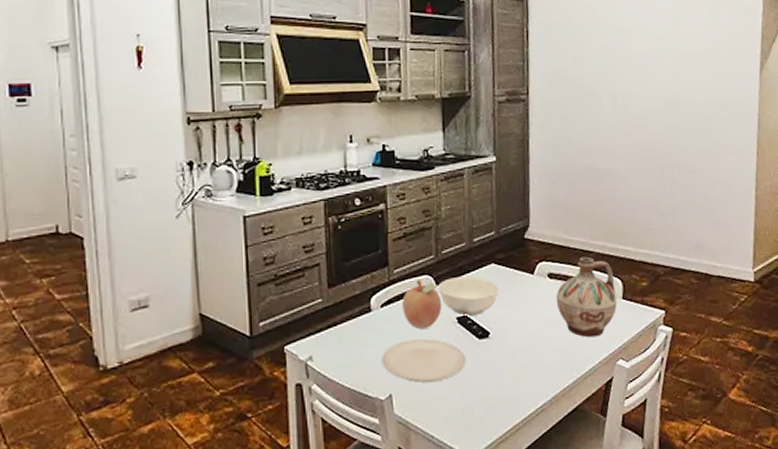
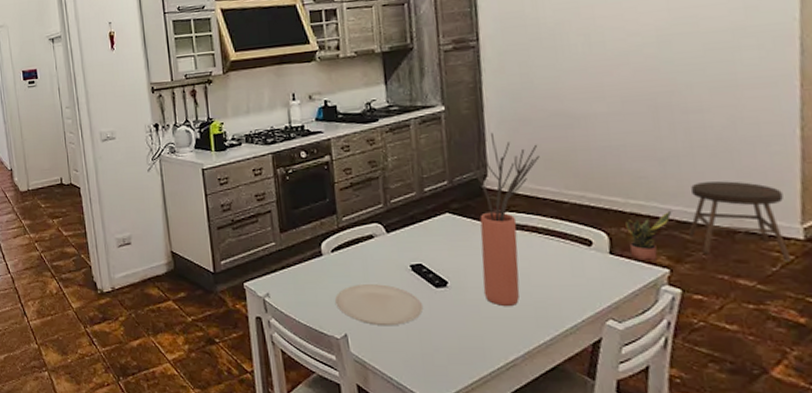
fruit: present [402,280,442,329] -> none [352,228,395,274]
bowl: present [438,276,499,316] -> none [389,225,456,264]
vase: none [514,184,573,353] -> present [469,132,540,306]
ceramic jug: present [556,256,618,338] -> none [523,207,603,294]
potted plant: none [635,259,669,305] -> present [625,211,672,262]
stool: none [679,232,746,300] -> present [688,181,792,261]

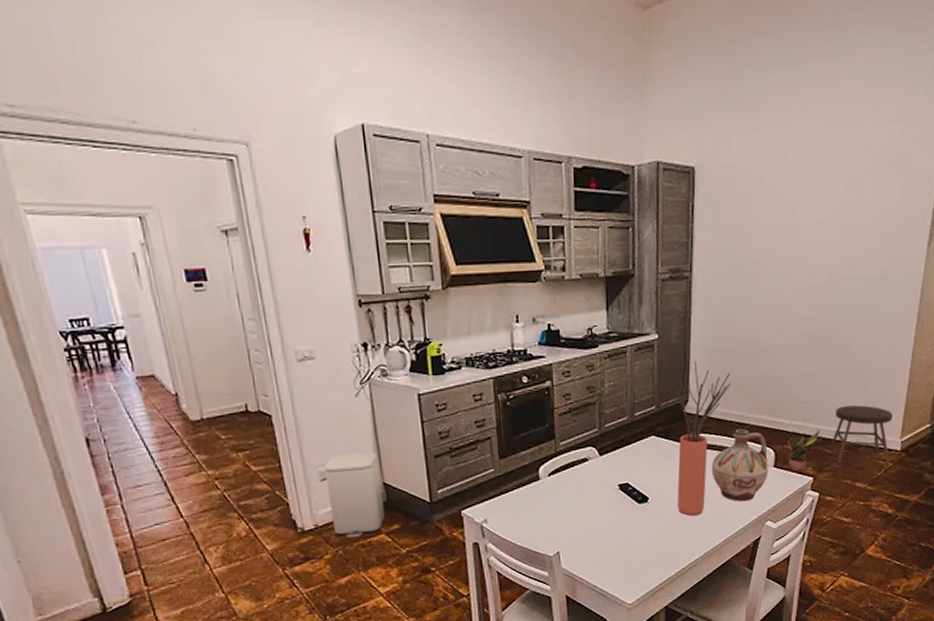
pedal bin: none [121,222,173,303] -> present [324,452,385,539]
plate: present [335,284,424,326] -> none [550,503,627,542]
ceramic jug: none [523,207,603,294] -> present [711,428,769,502]

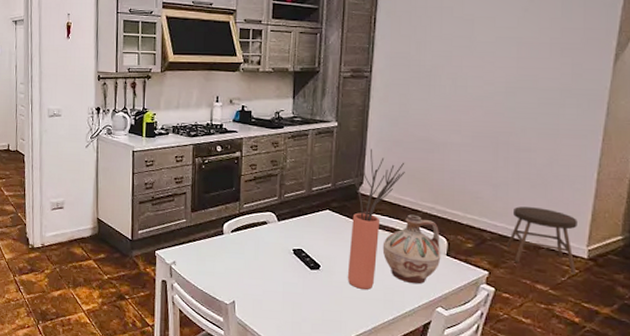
pedal bin: present [324,452,385,539] -> none [55,191,96,260]
potted plant: present [788,430,821,473] -> none [462,227,497,265]

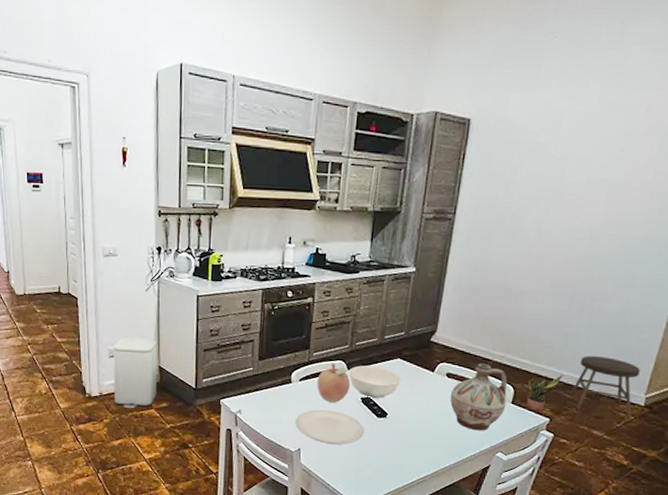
pedal bin: none [55,191,96,260] -> present [113,337,157,409]
plate: none [229,261,299,298] -> present [295,409,365,445]
fruit: none [249,215,282,254] -> present [317,364,351,403]
bowl: none [279,217,332,250] -> present [349,365,402,398]
vase: present [347,148,405,289] -> none [413,296,480,436]
potted plant: none [462,227,497,265] -> present [526,375,563,412]

